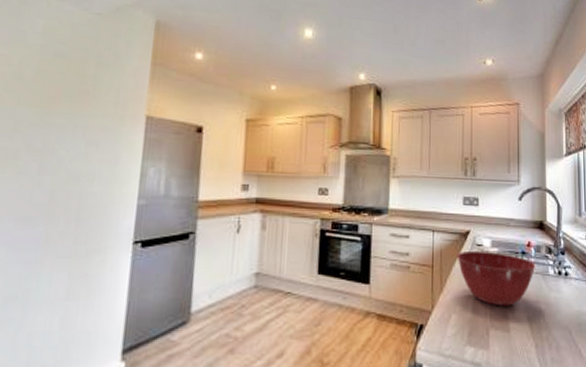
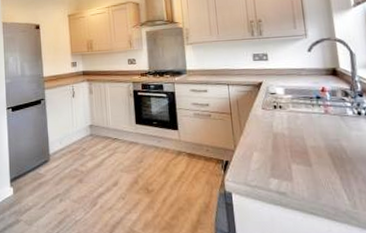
mixing bowl: present [457,250,536,306] -> none [252,98,333,145]

